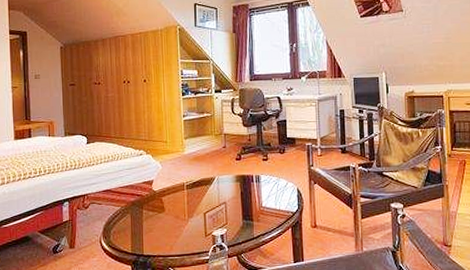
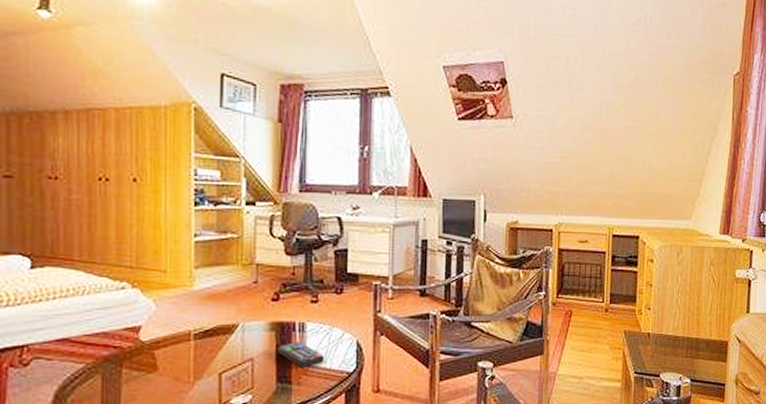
remote control: none [242,189,275,210] -> present [277,342,325,369]

